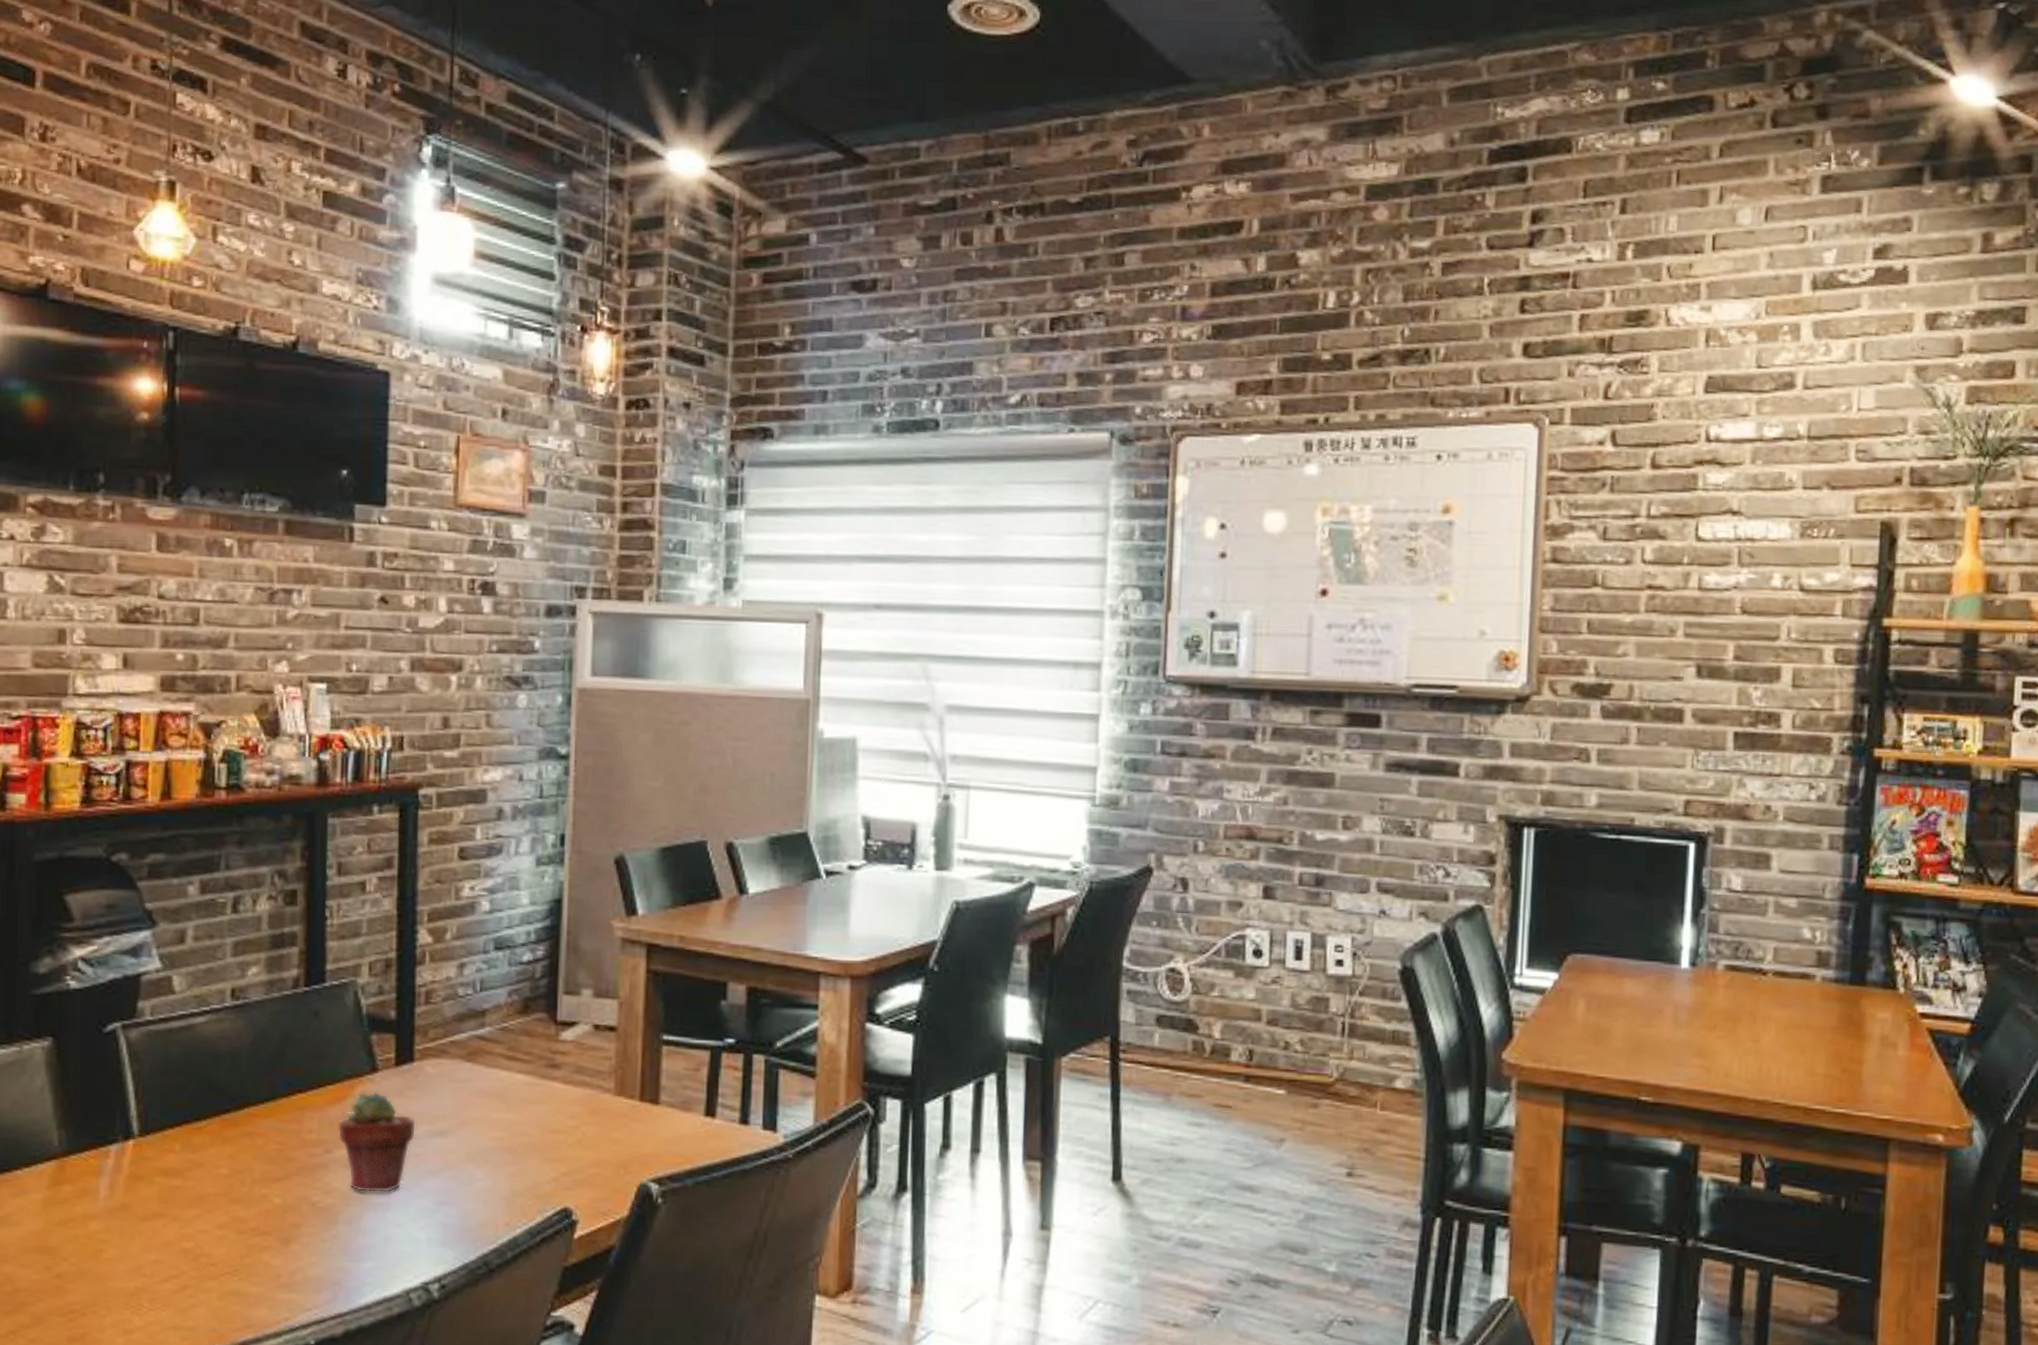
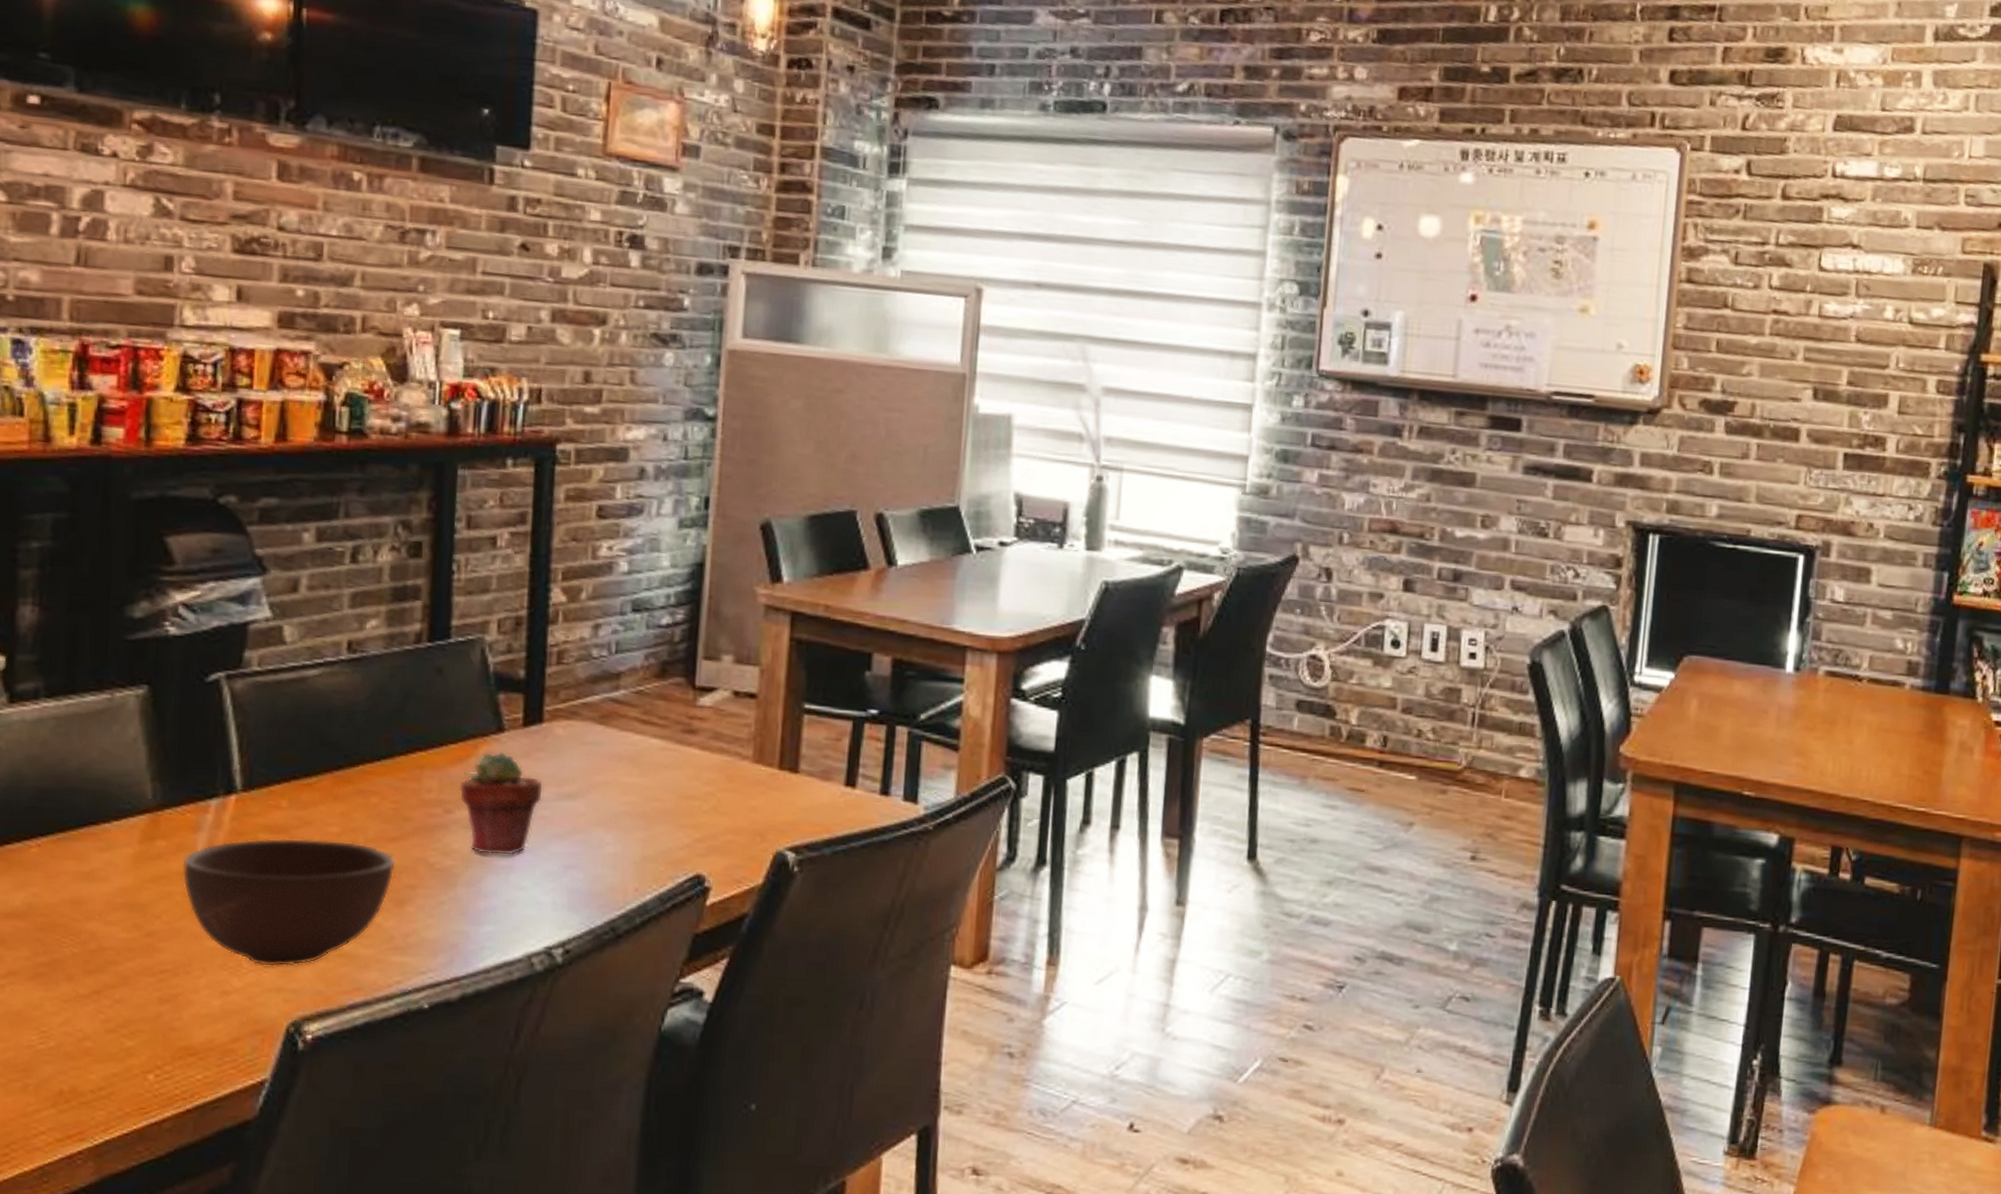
bowl: none [87,1180,281,1305] -> present [182,838,396,967]

